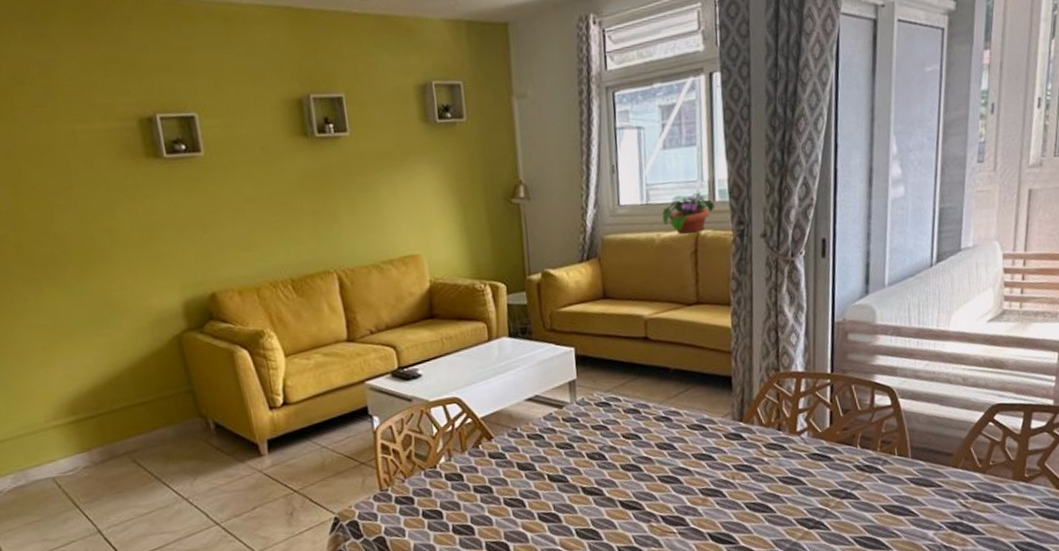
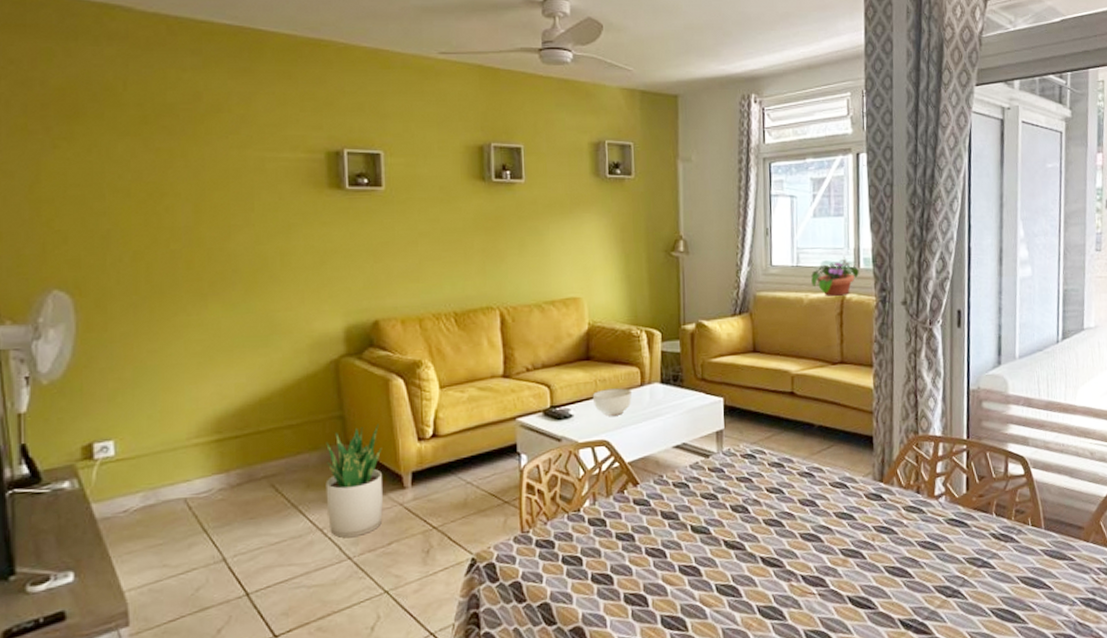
planter: none [179,396,245,506] -> present [325,424,383,538]
bowl: none [439,344,480,374] -> present [592,388,632,416]

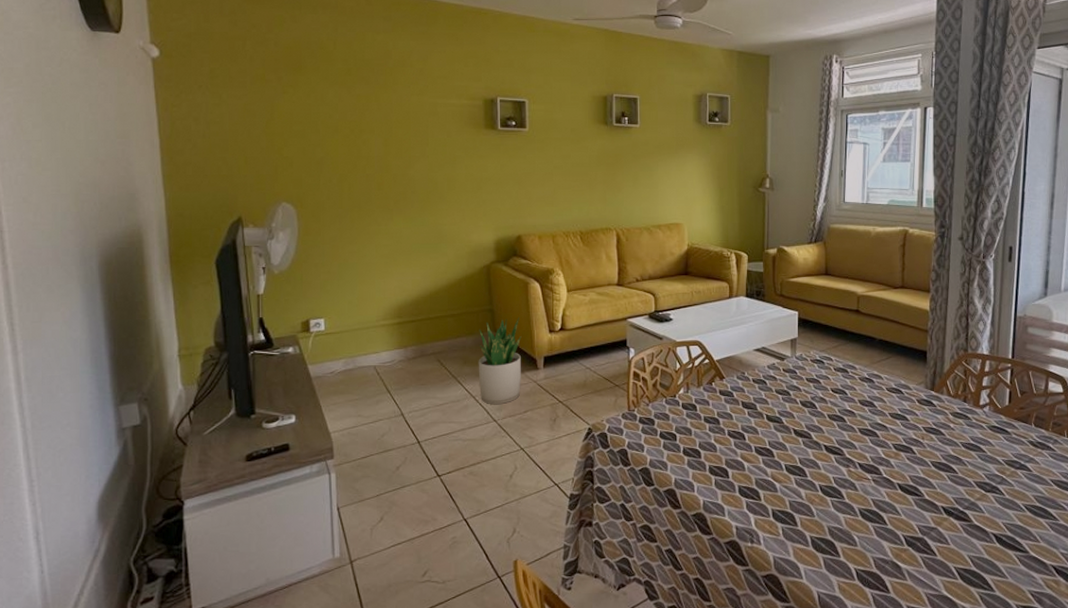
bowl: present [592,388,632,416] -> none [689,299,721,321]
potted flower: present [811,256,859,296] -> none [879,196,921,230]

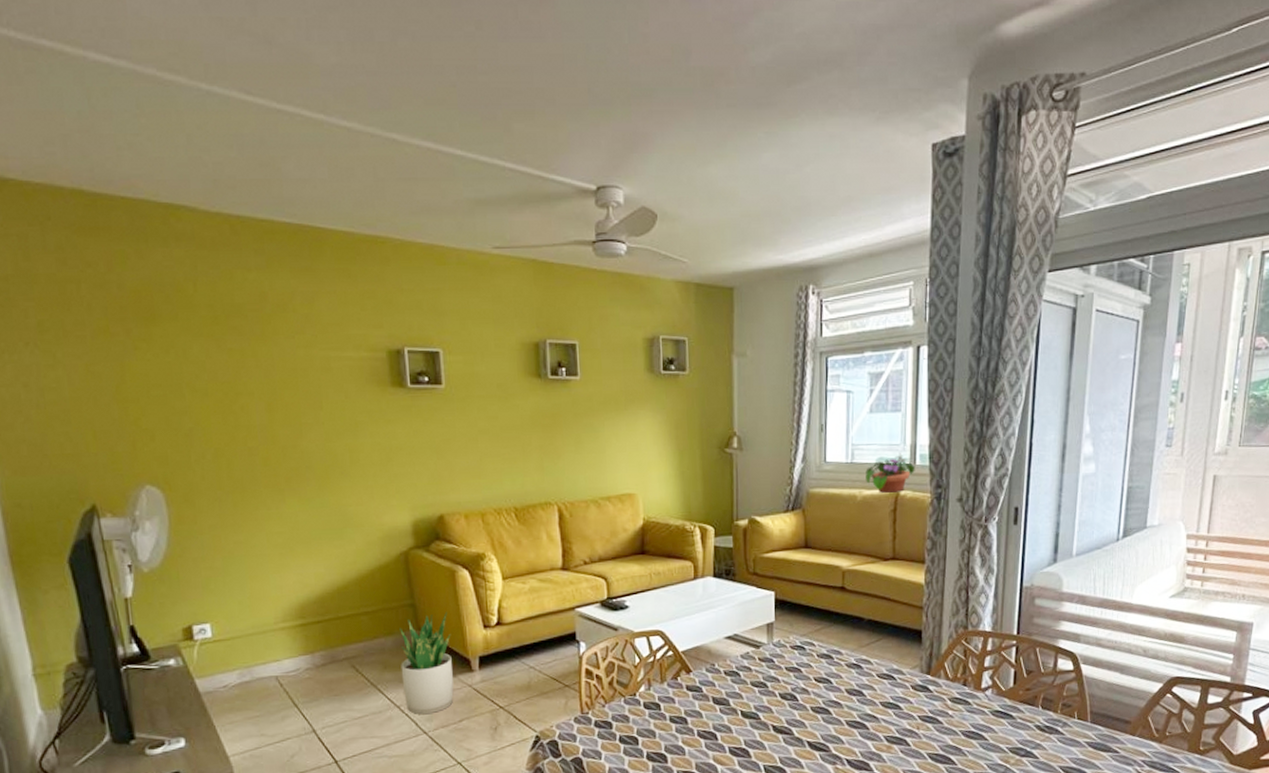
potted flower: none [879,196,921,230] -> present [865,452,914,493]

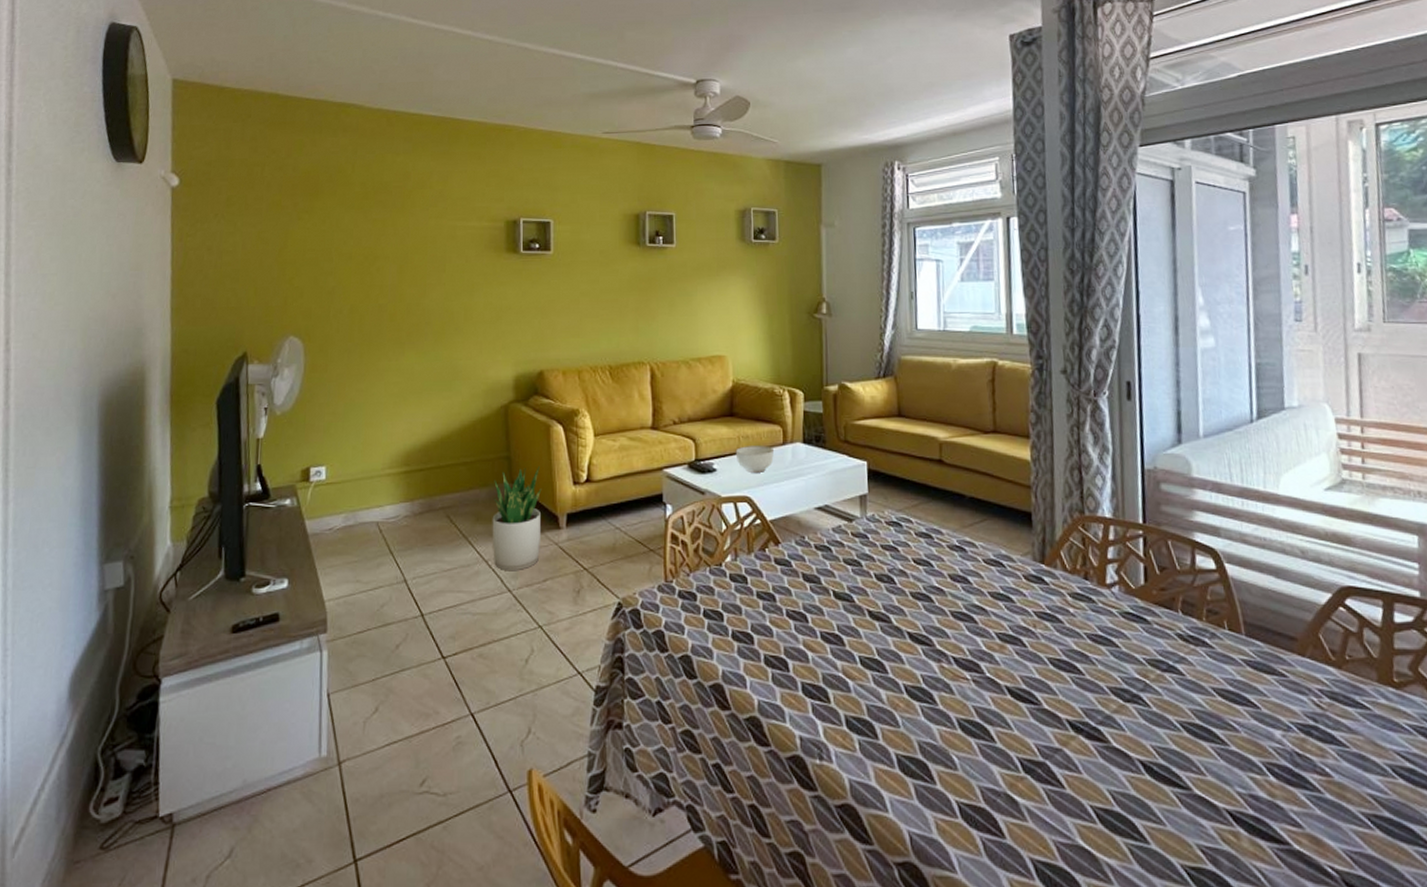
bowl: none [647,581,685,608] -> present [735,446,774,472]
potted flower: present [865,452,914,493] -> none [959,321,1012,362]

